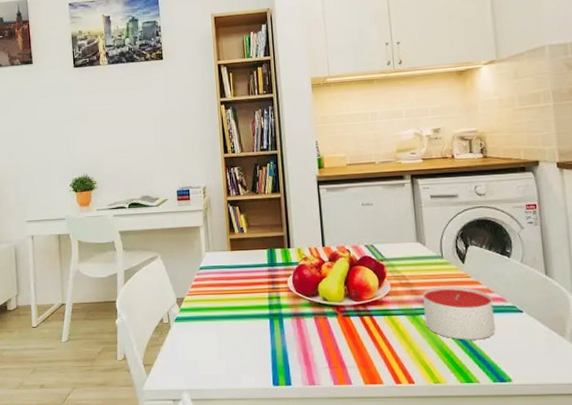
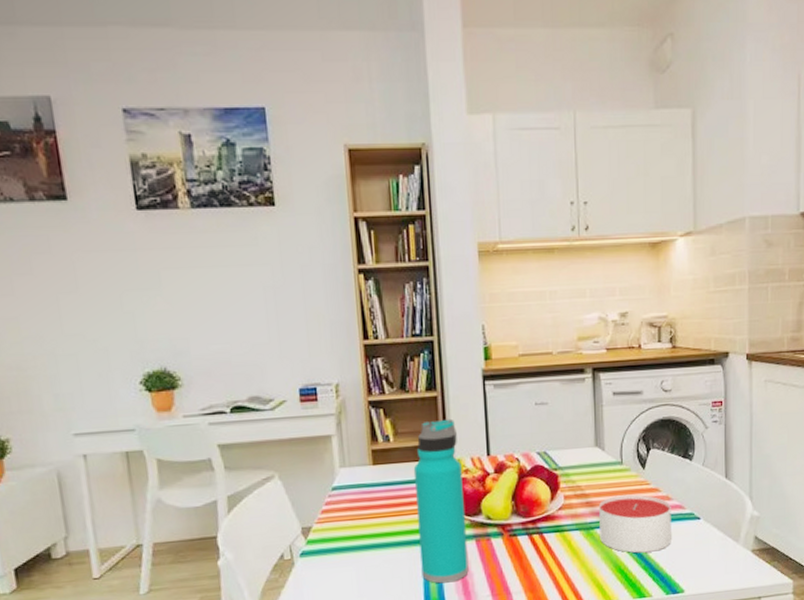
water bottle: none [262,215,309,353] -> present [413,418,469,584]

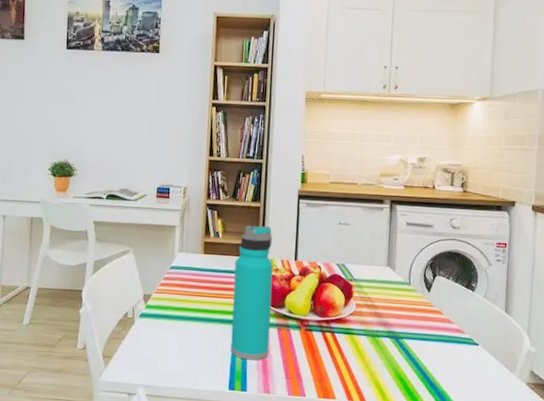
candle: present [599,494,671,553] -> none [384,311,452,367]

